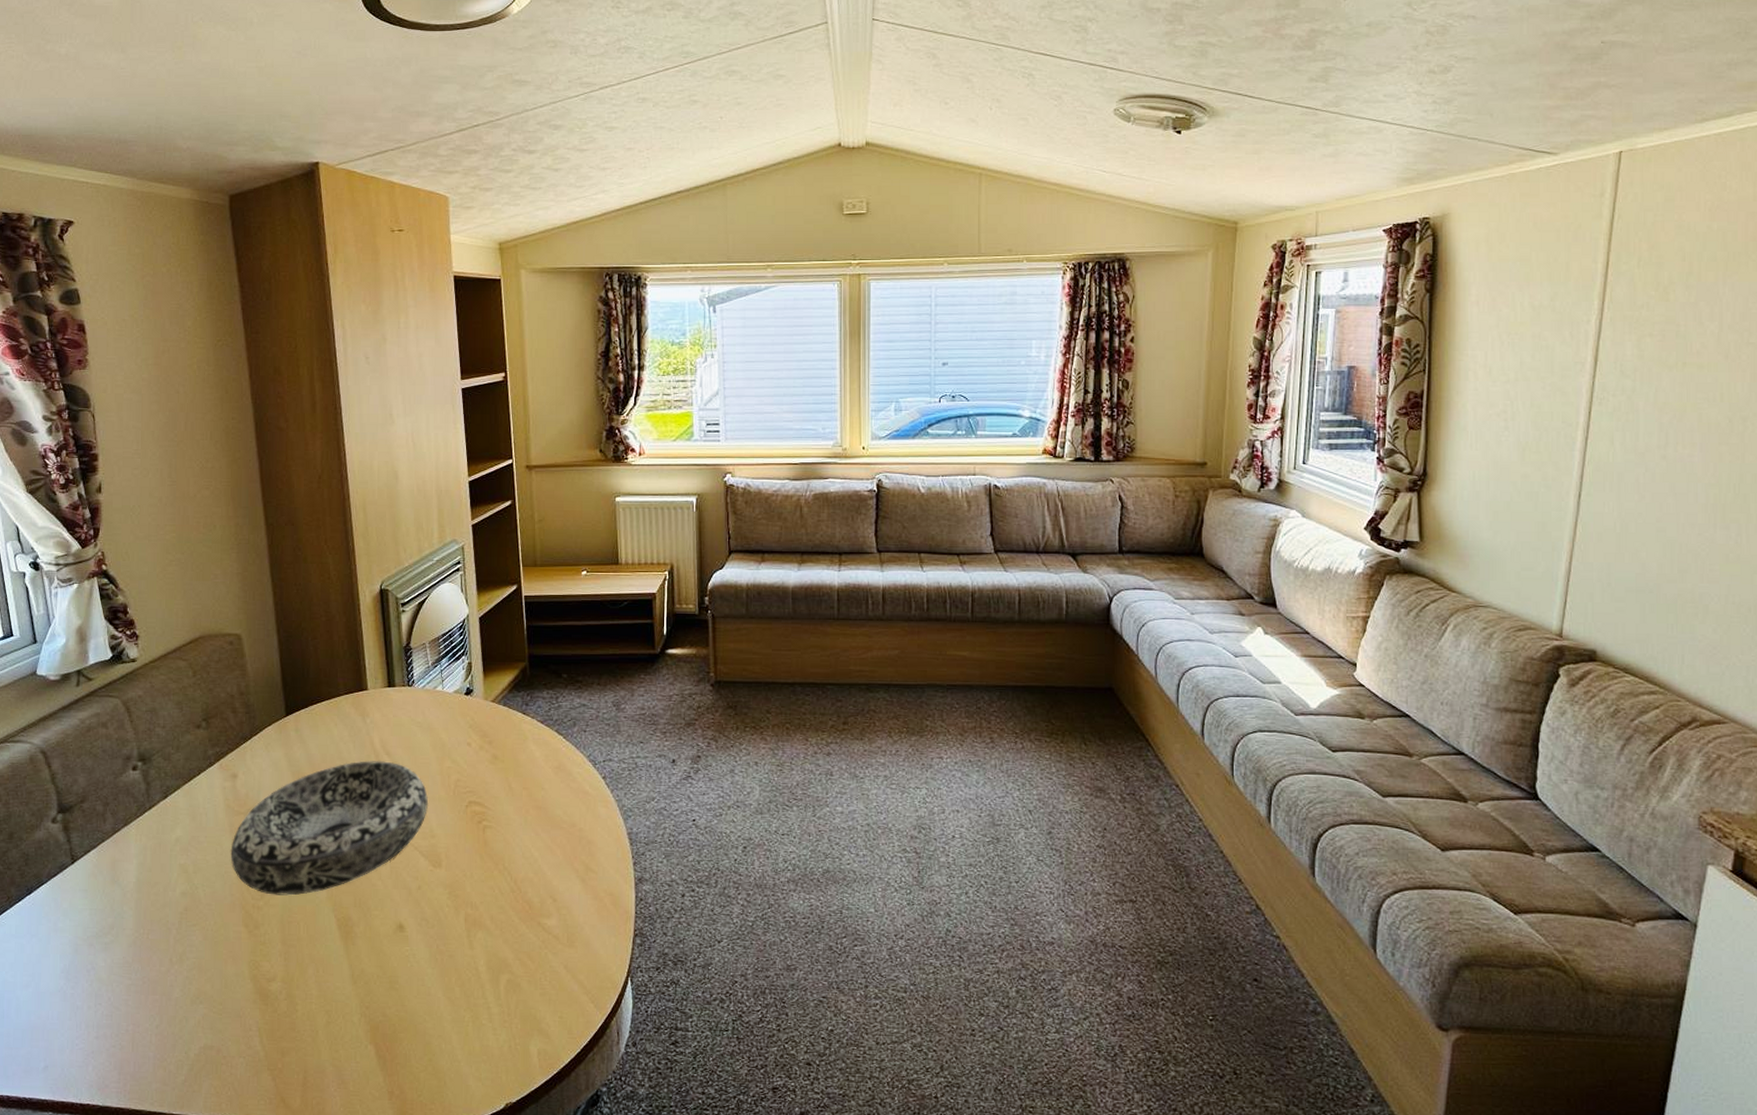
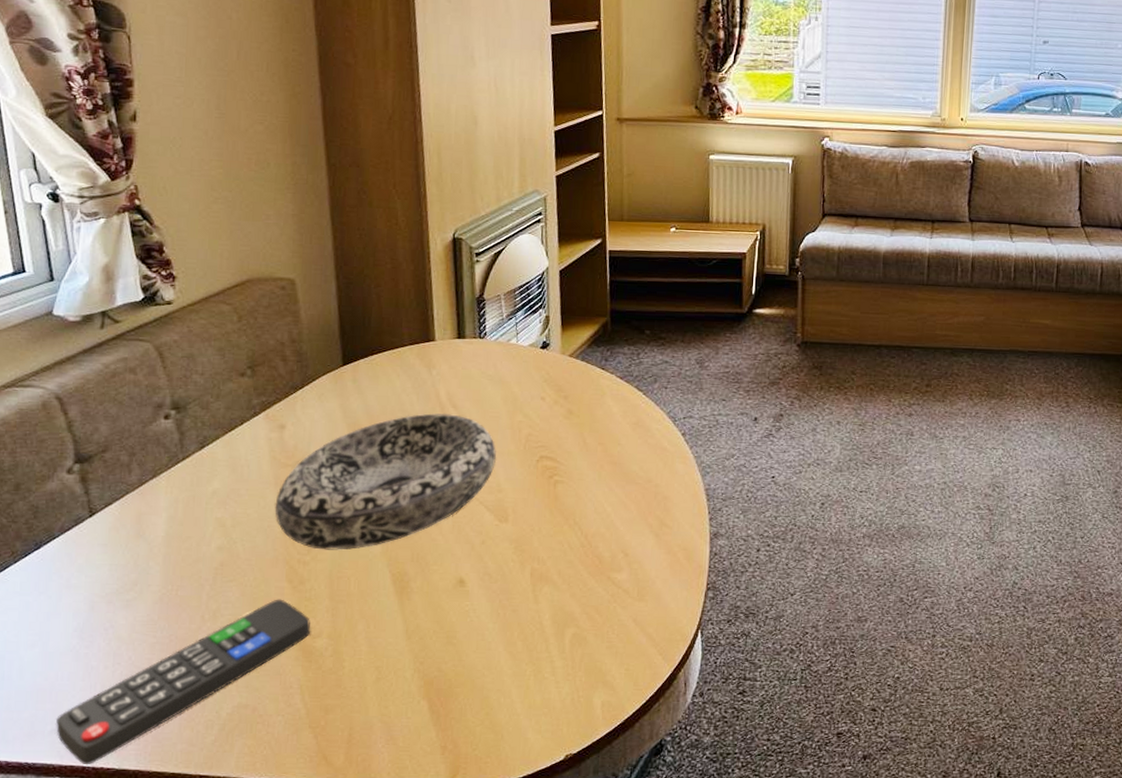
remote control: none [47,943,266,1102] -> present [55,599,311,766]

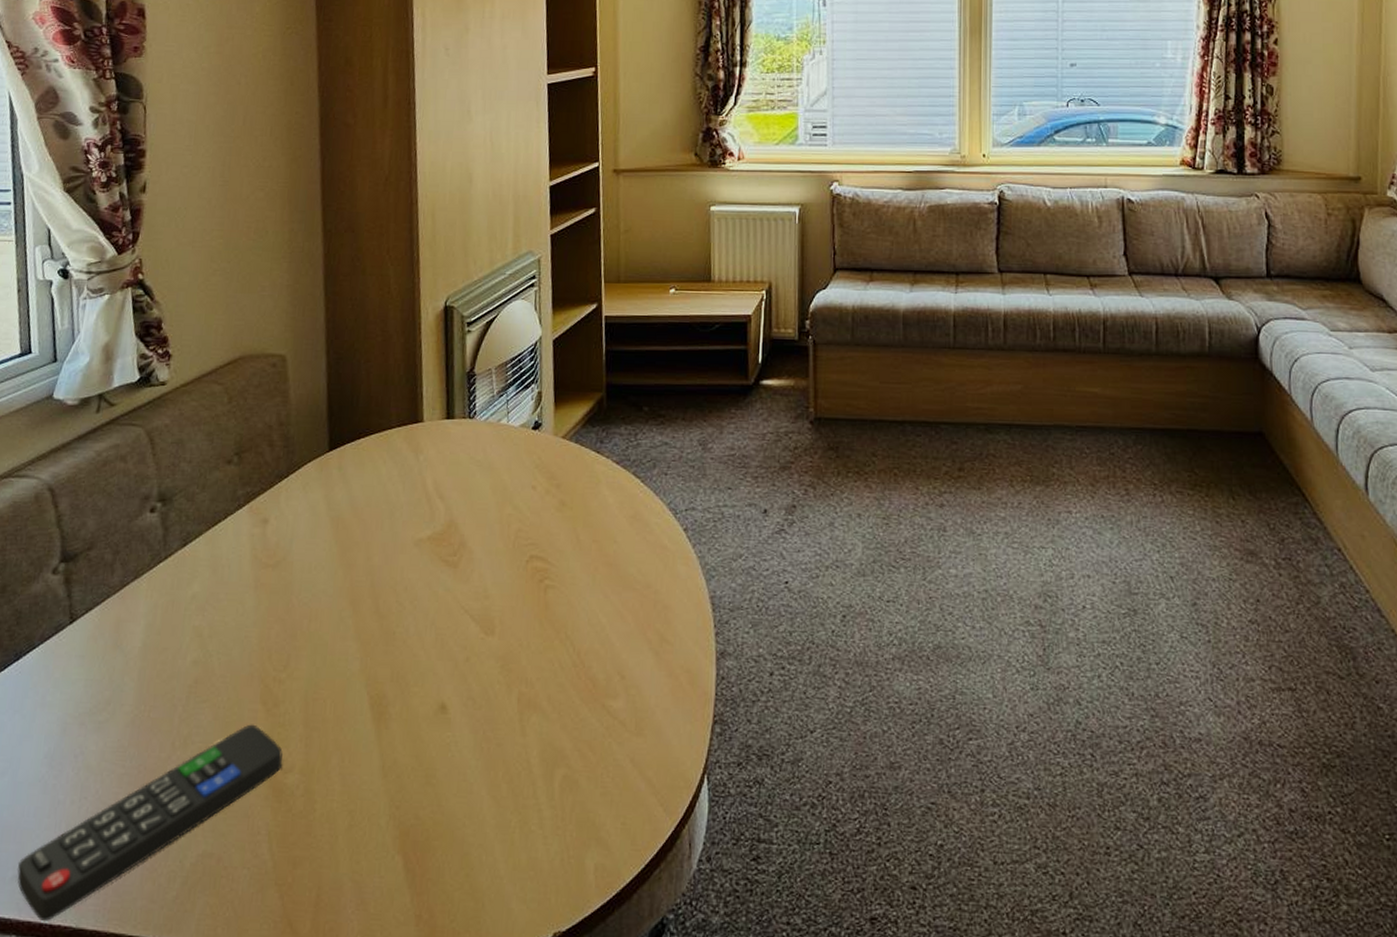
decorative bowl: present [274,413,497,550] -> none [252,505,484,667]

